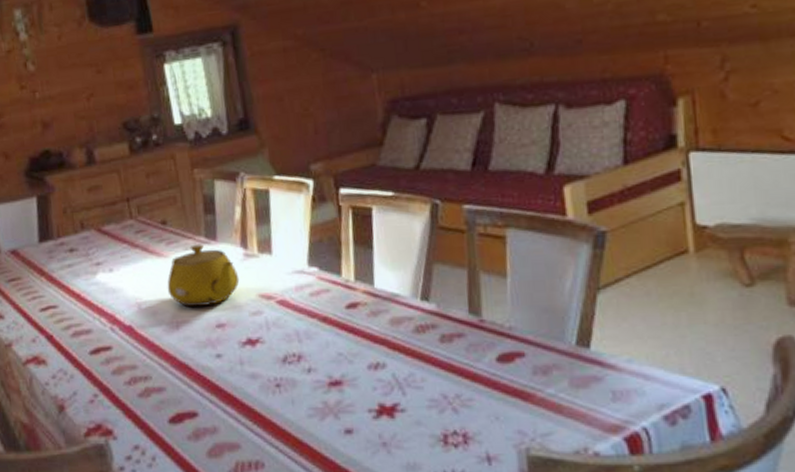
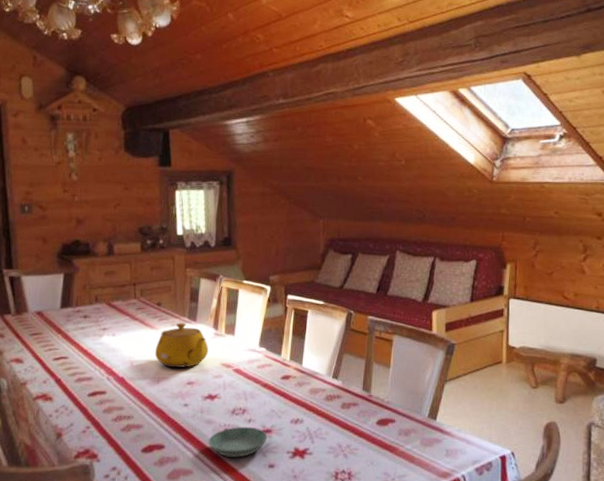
saucer: none [255,379,338,422] -> present [208,426,268,458]

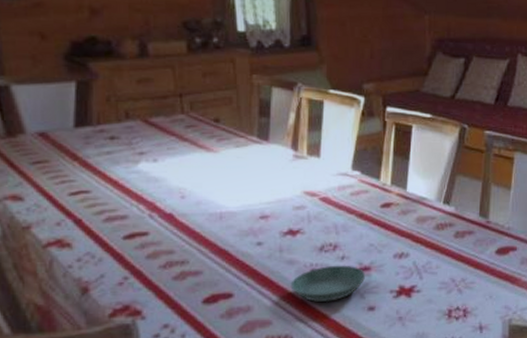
teapot: present [155,322,209,368] -> none [214,143,287,200]

